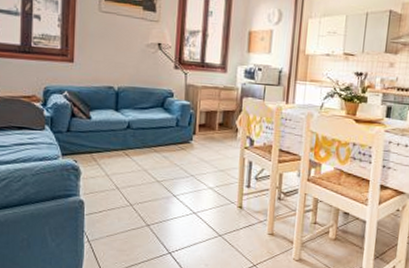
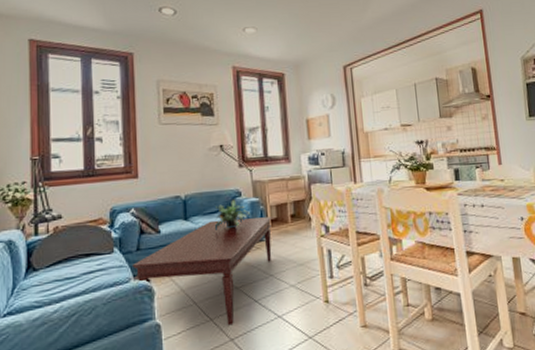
coffee table: none [61,116,201,213] -> present [132,217,272,326]
potted plant: none [143,99,179,127] -> present [214,199,250,230]

